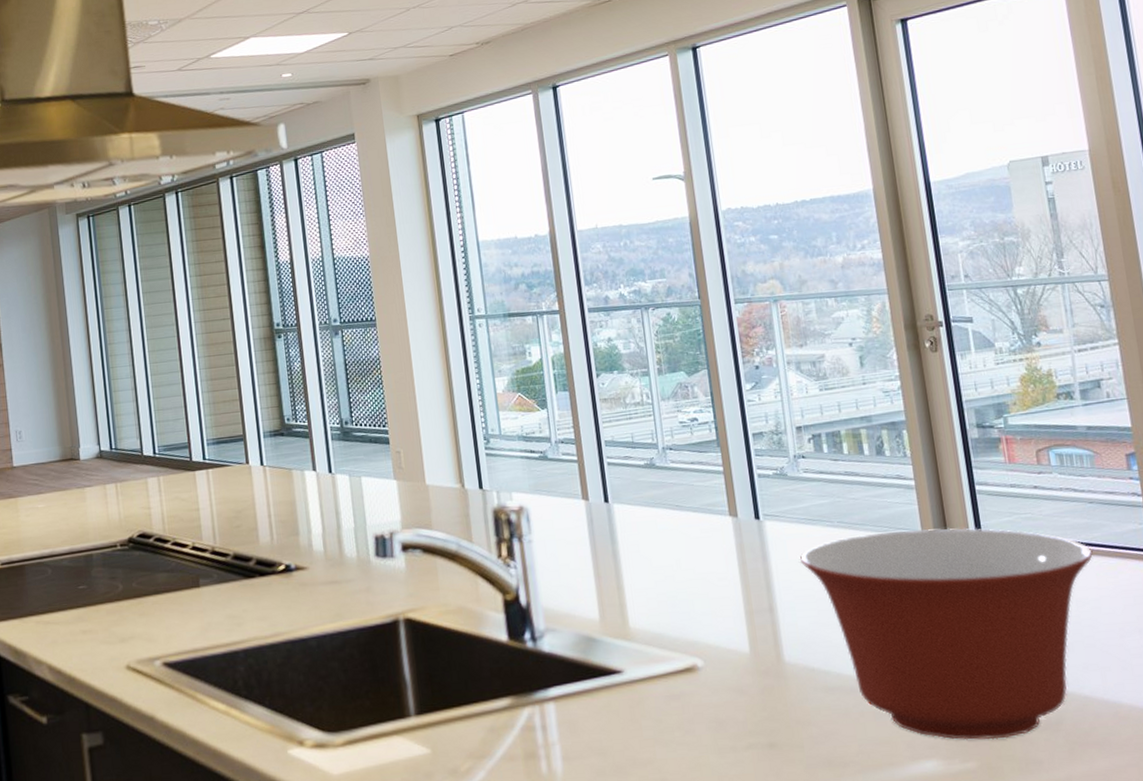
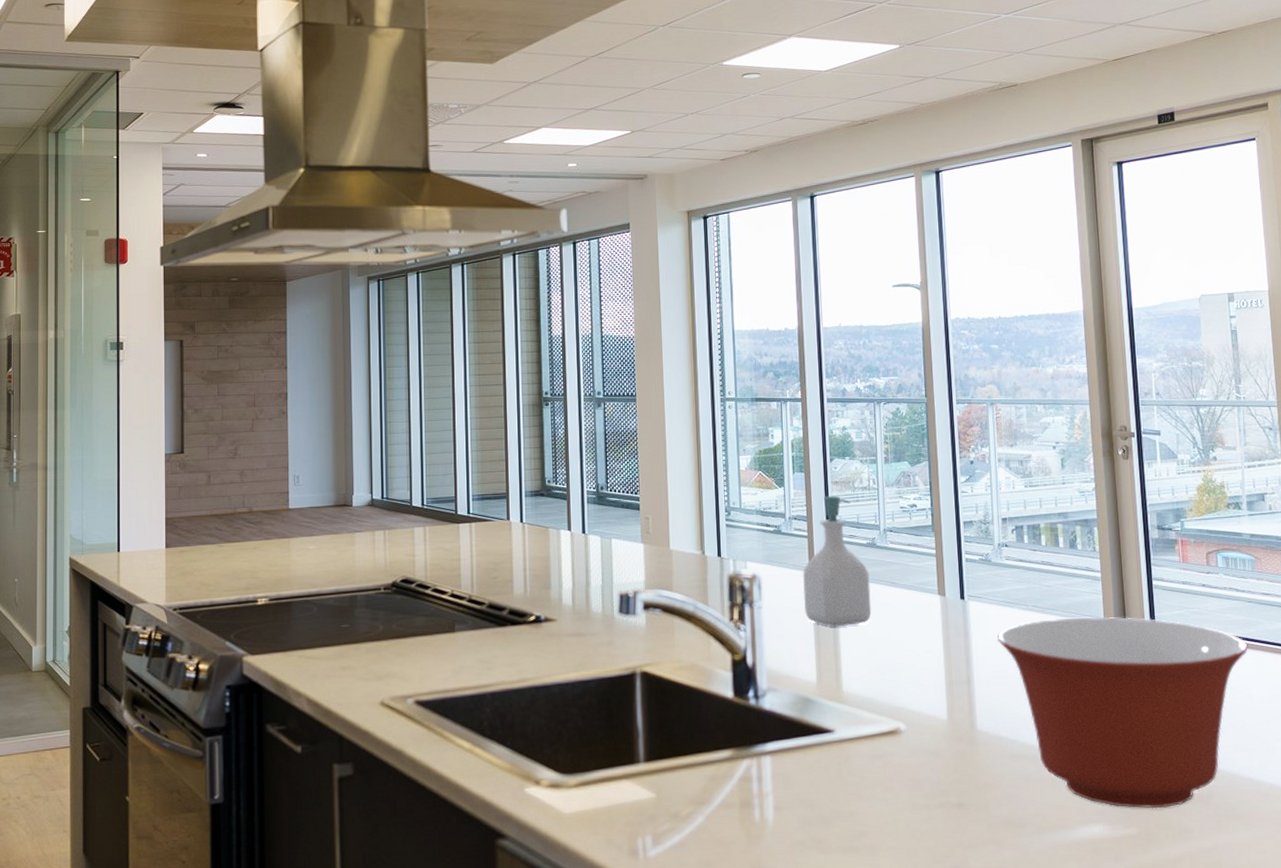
soap bottle: none [574,414,656,558] -> present [802,495,872,627]

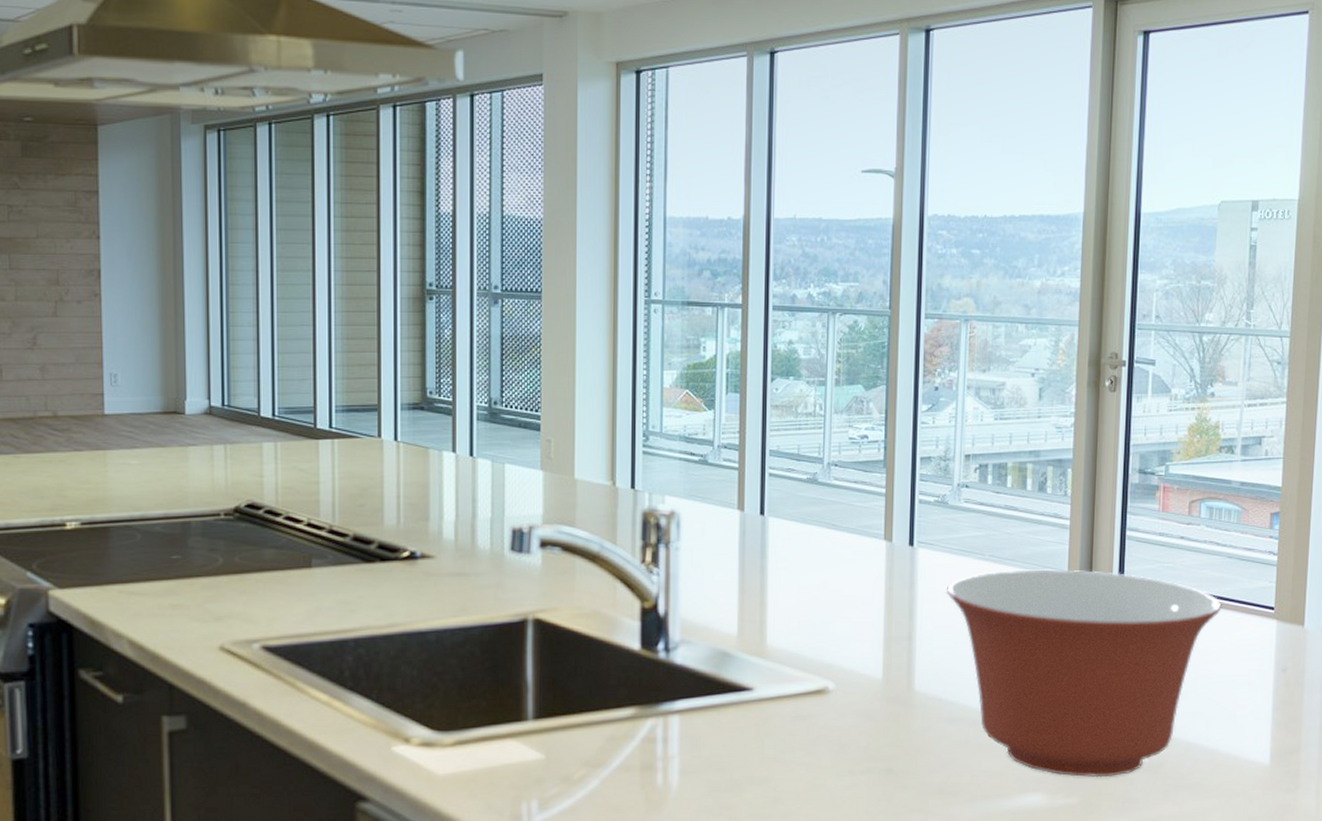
soap bottle: present [802,495,872,627] -> none [728,421,807,573]

